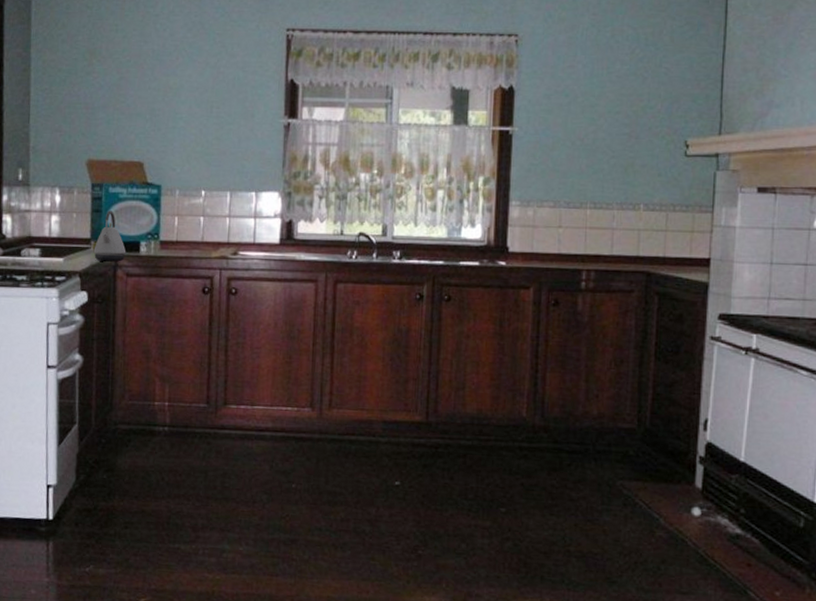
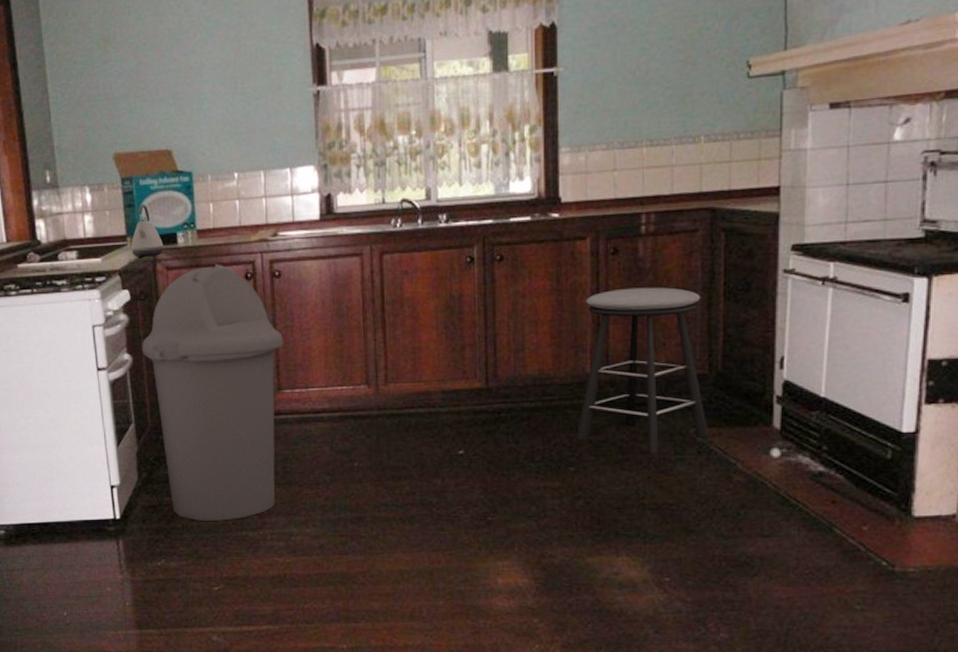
trash can: none [94,276,234,531] -> present [142,264,284,521]
stool: none [509,339,635,502] -> present [576,287,709,453]

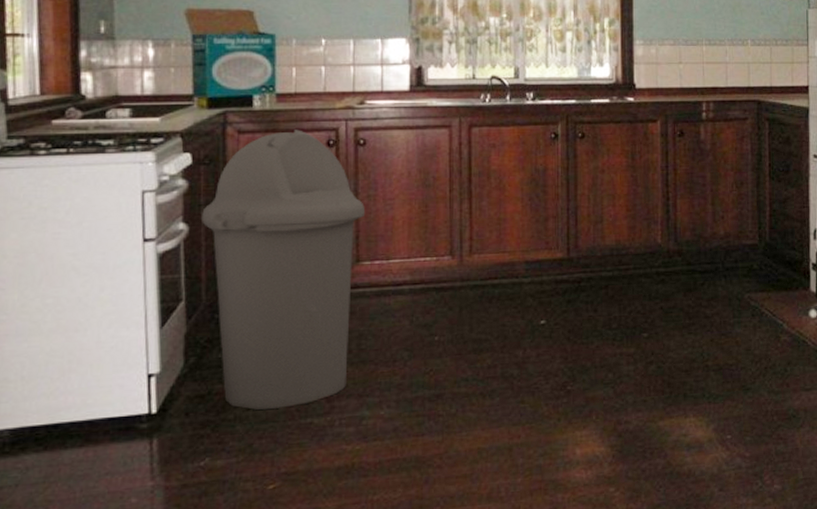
kettle: present [130,204,164,257] -> none [197,63,237,119]
stool: present [576,287,709,453] -> none [649,166,760,317]

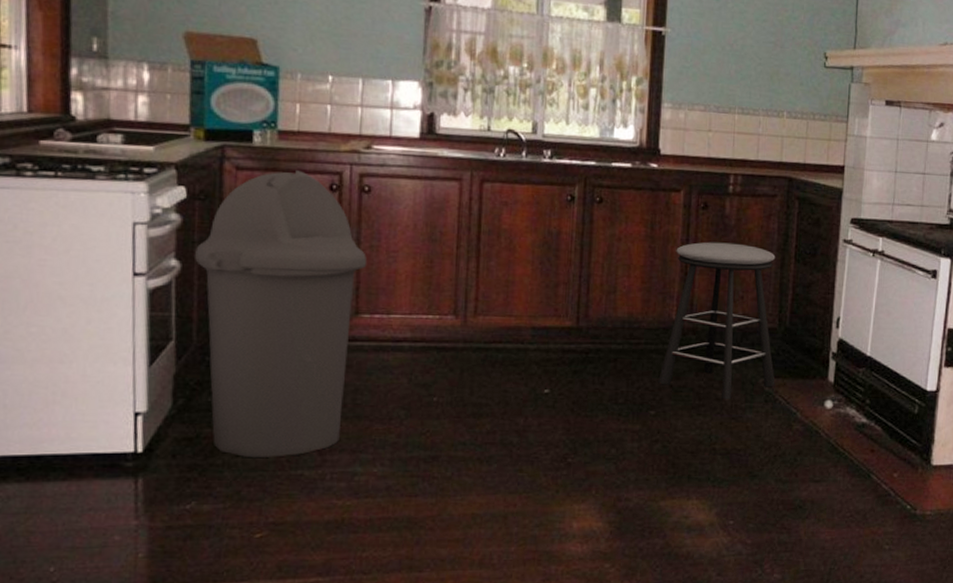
stool: none [649,166,760,317] -> present [658,242,776,400]

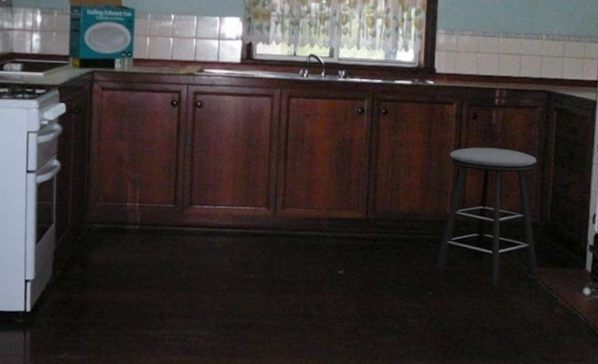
trash can: present [195,170,368,457] -> none [71,90,199,320]

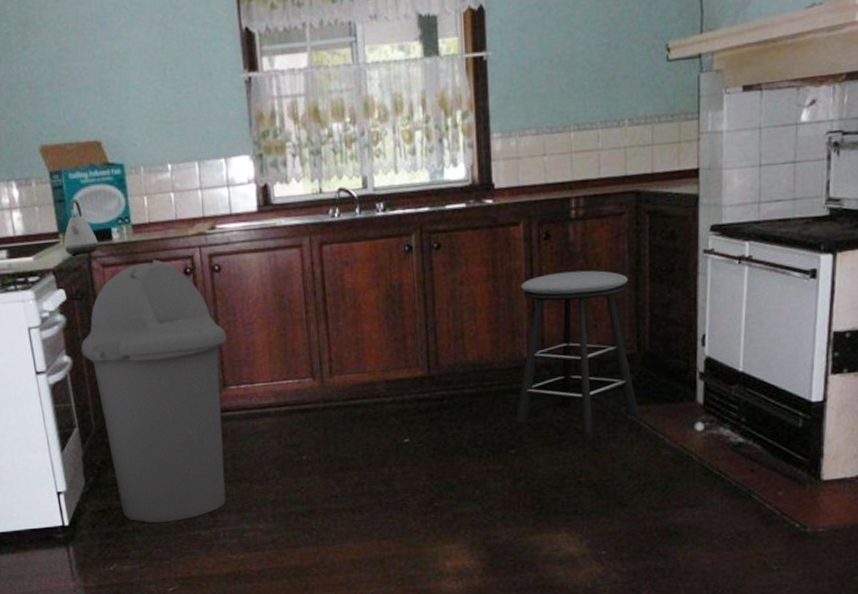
kettle: none [71,30,102,77] -> present [63,199,99,255]
trash can: none [71,90,199,320] -> present [81,259,227,523]

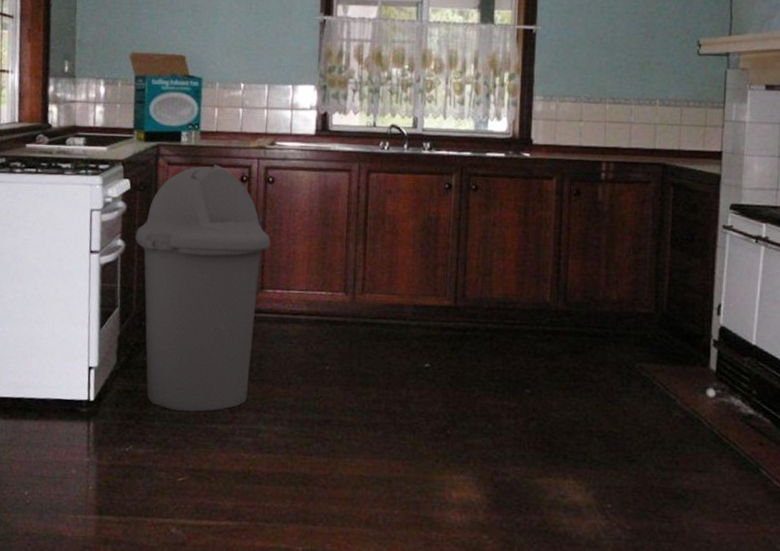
kettle: present [63,199,99,255] -> none [136,102,168,151]
stool: present [515,270,639,433] -> none [533,227,653,383]

